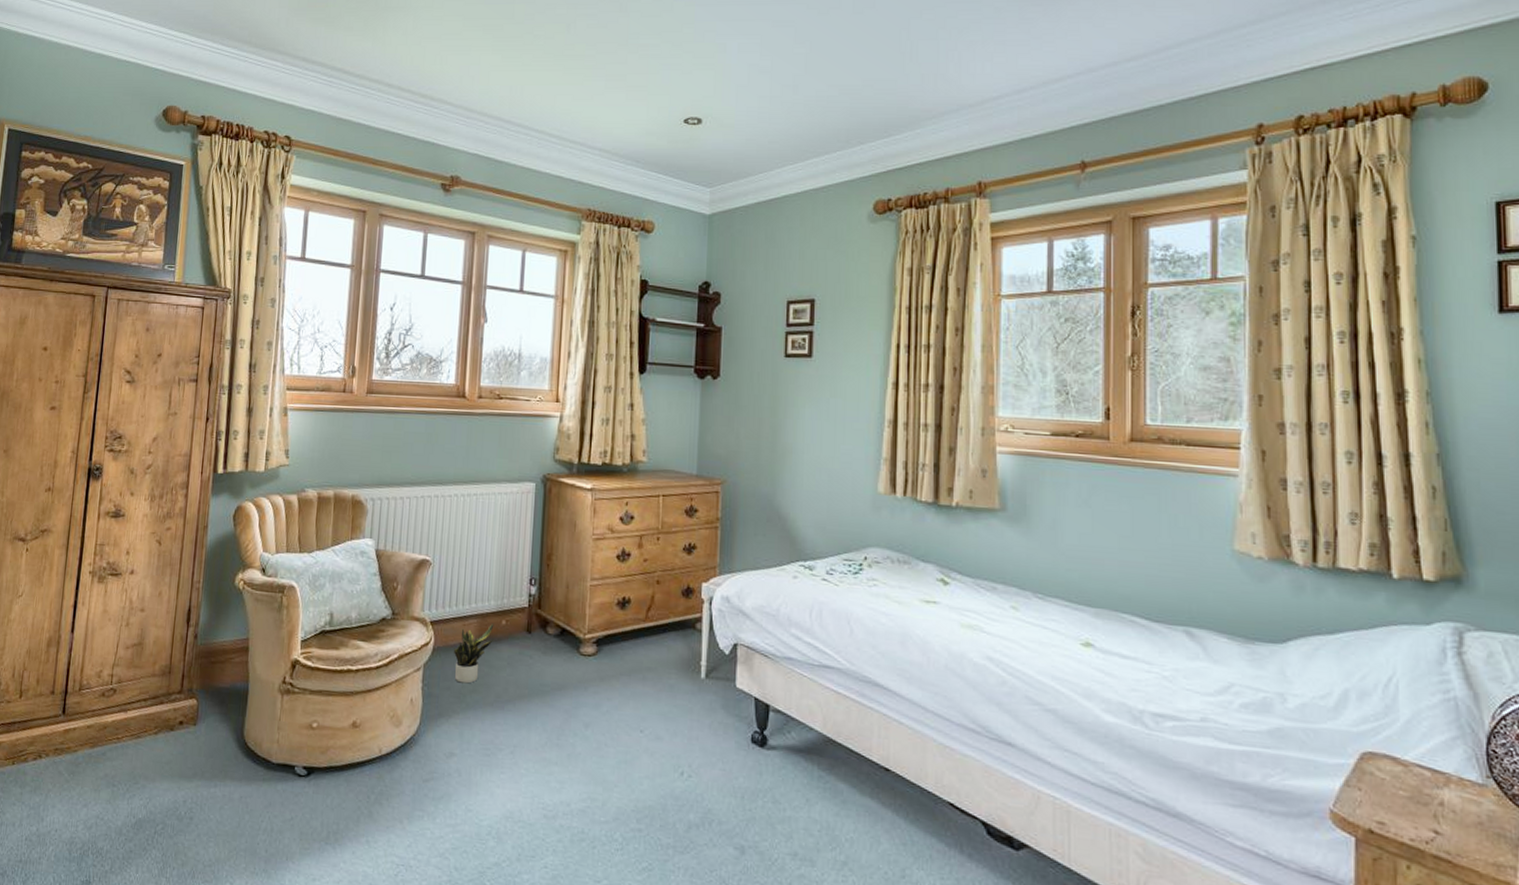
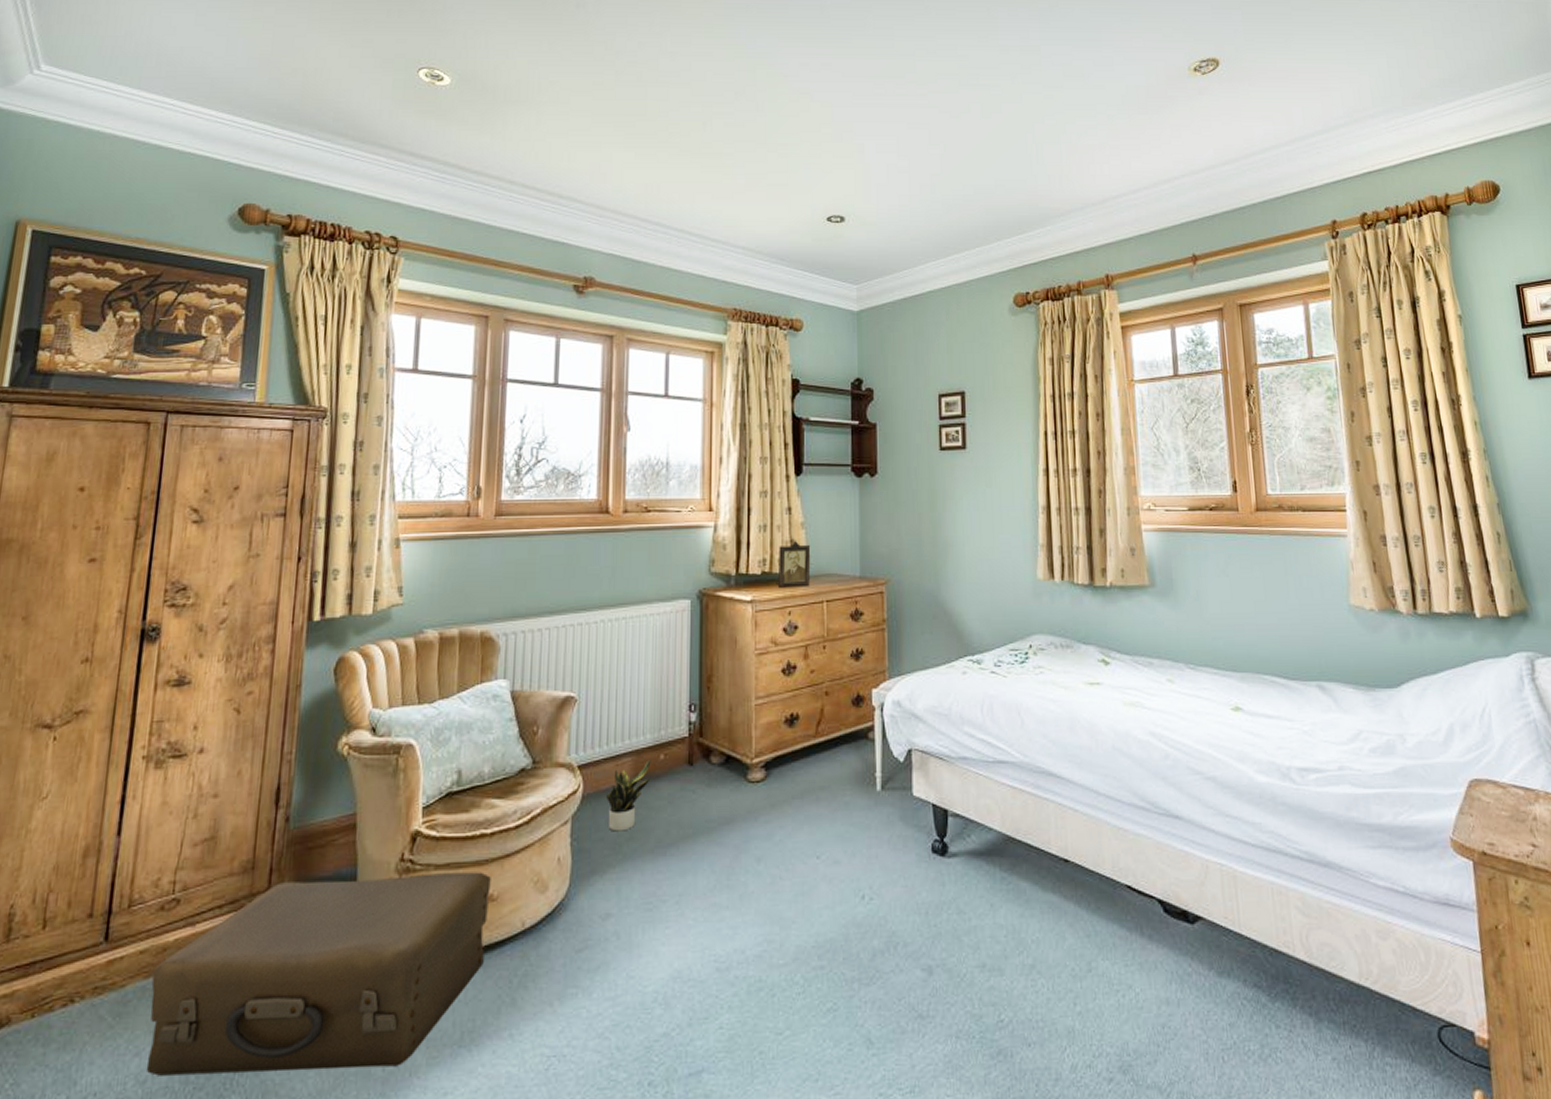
suitcase: none [91,687,355,851] -> present [146,872,491,1076]
photo frame: none [615,436,651,481] -> present [776,541,811,588]

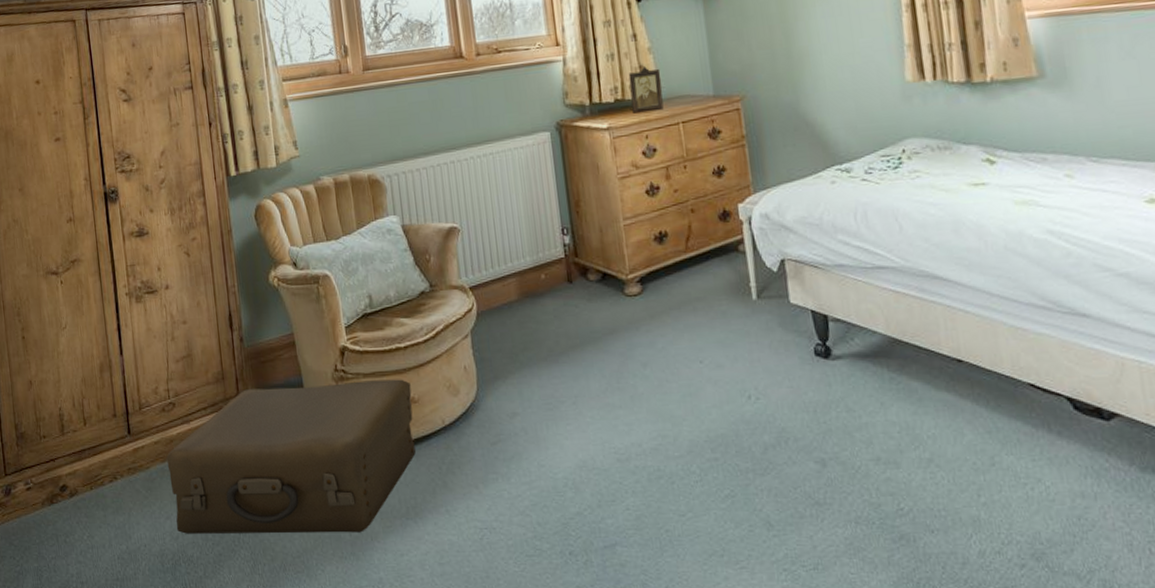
potted plant: present [607,758,651,832] -> none [498,278,536,343]

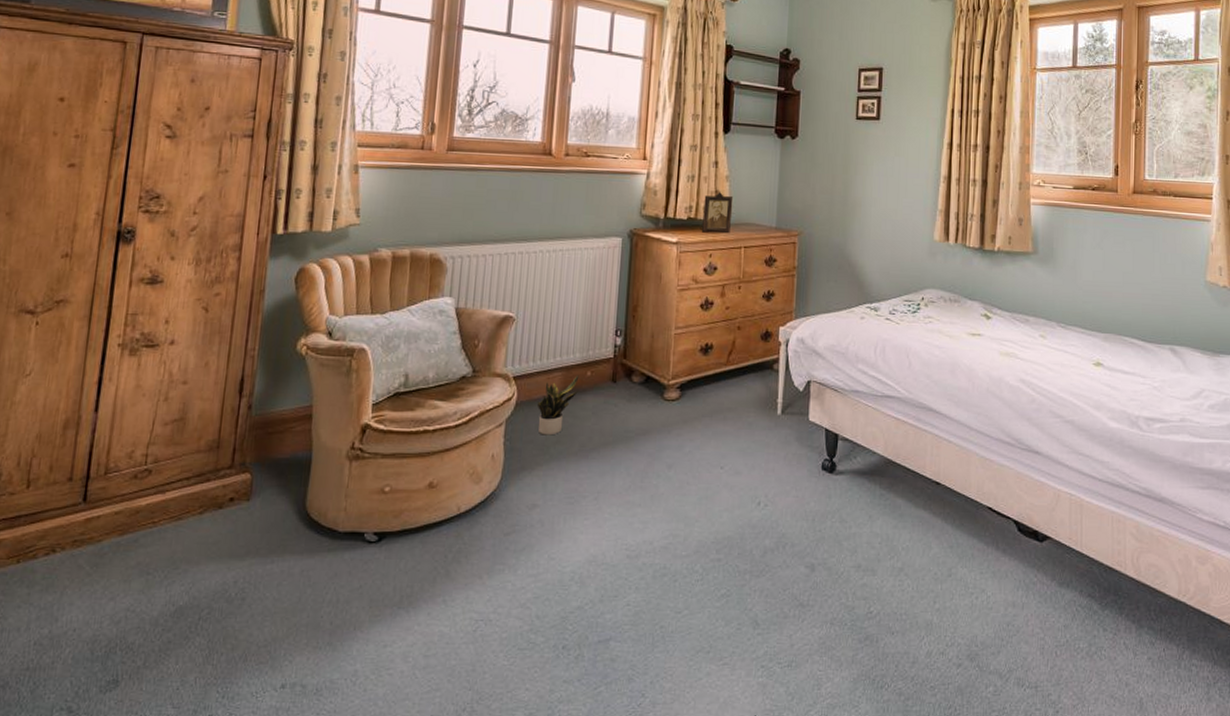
suitcase: present [166,379,416,534] -> none [120,461,432,621]
potted plant: none [498,278,536,343] -> present [538,374,579,436]

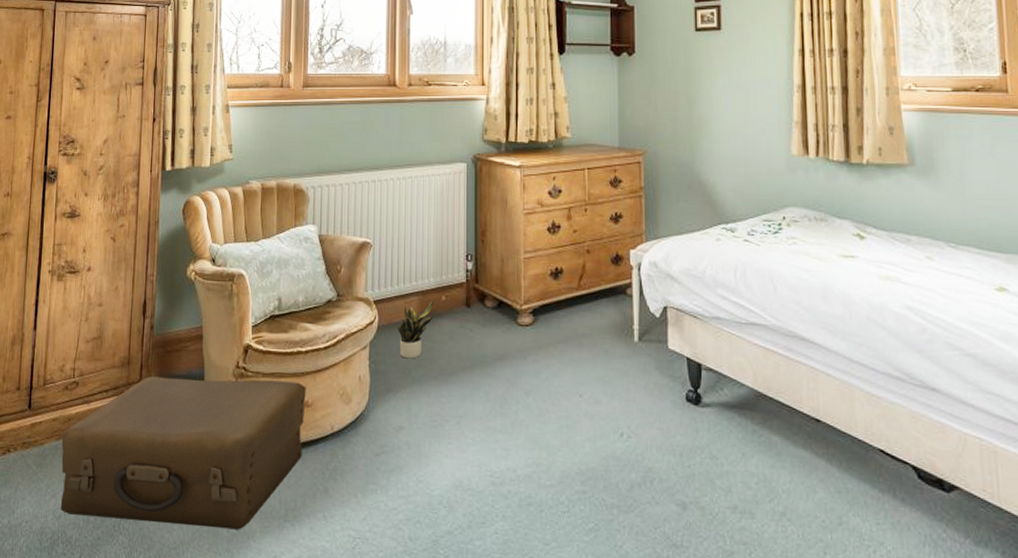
suitcase: none [120,461,432,621] -> present [60,376,306,530]
photo frame: present [700,192,734,234] -> none [541,114,573,156]

